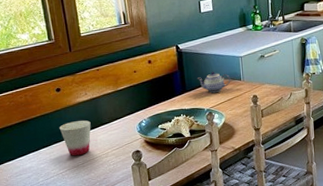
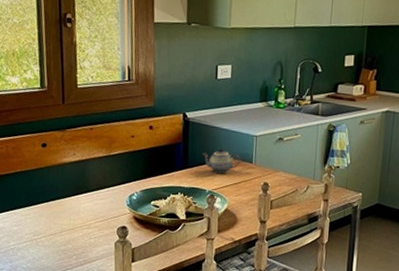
cup: present [59,120,91,156] -> none [39,182,76,223]

